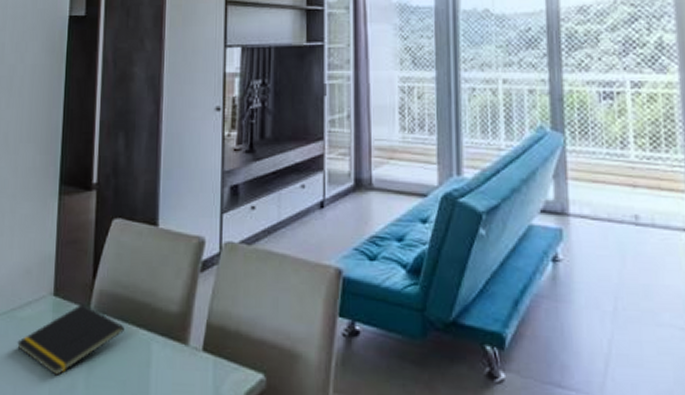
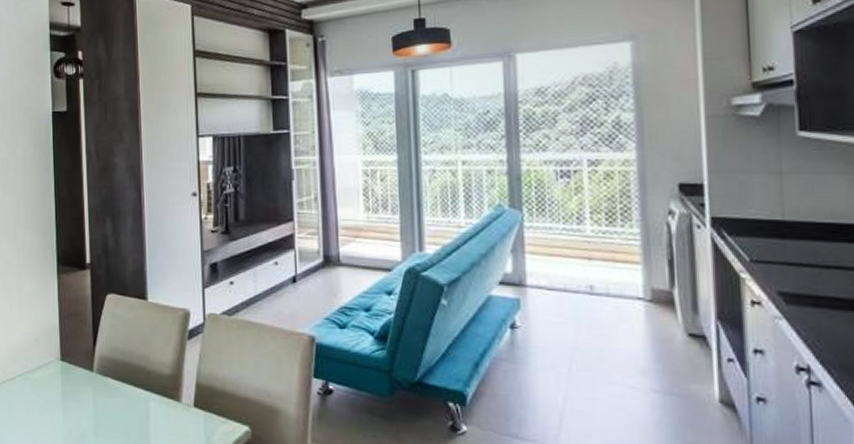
notepad: present [17,304,124,376] -> none [33,368,124,427]

